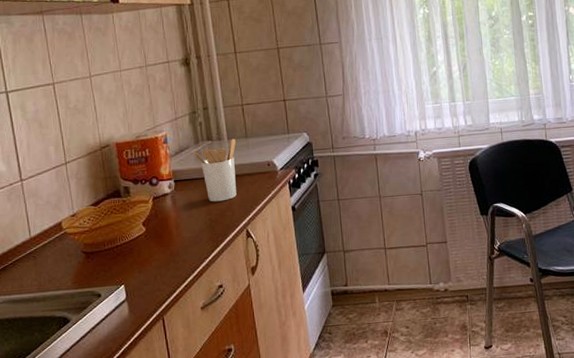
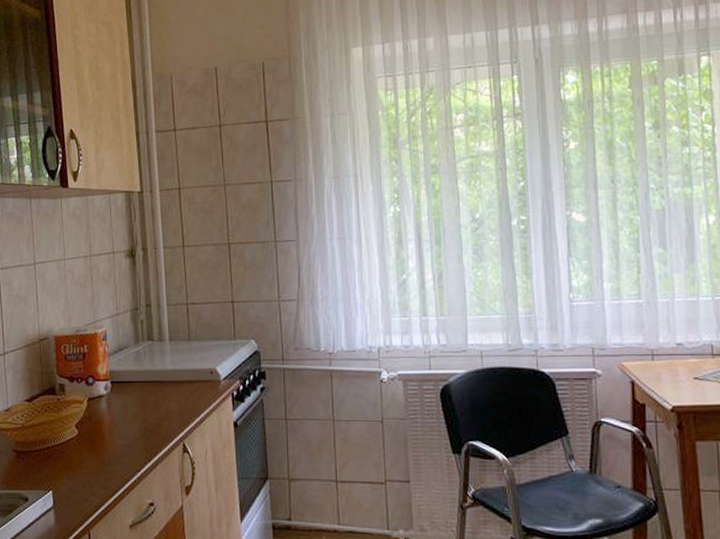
utensil holder: present [193,138,237,202] -> none [132,340,178,409]

